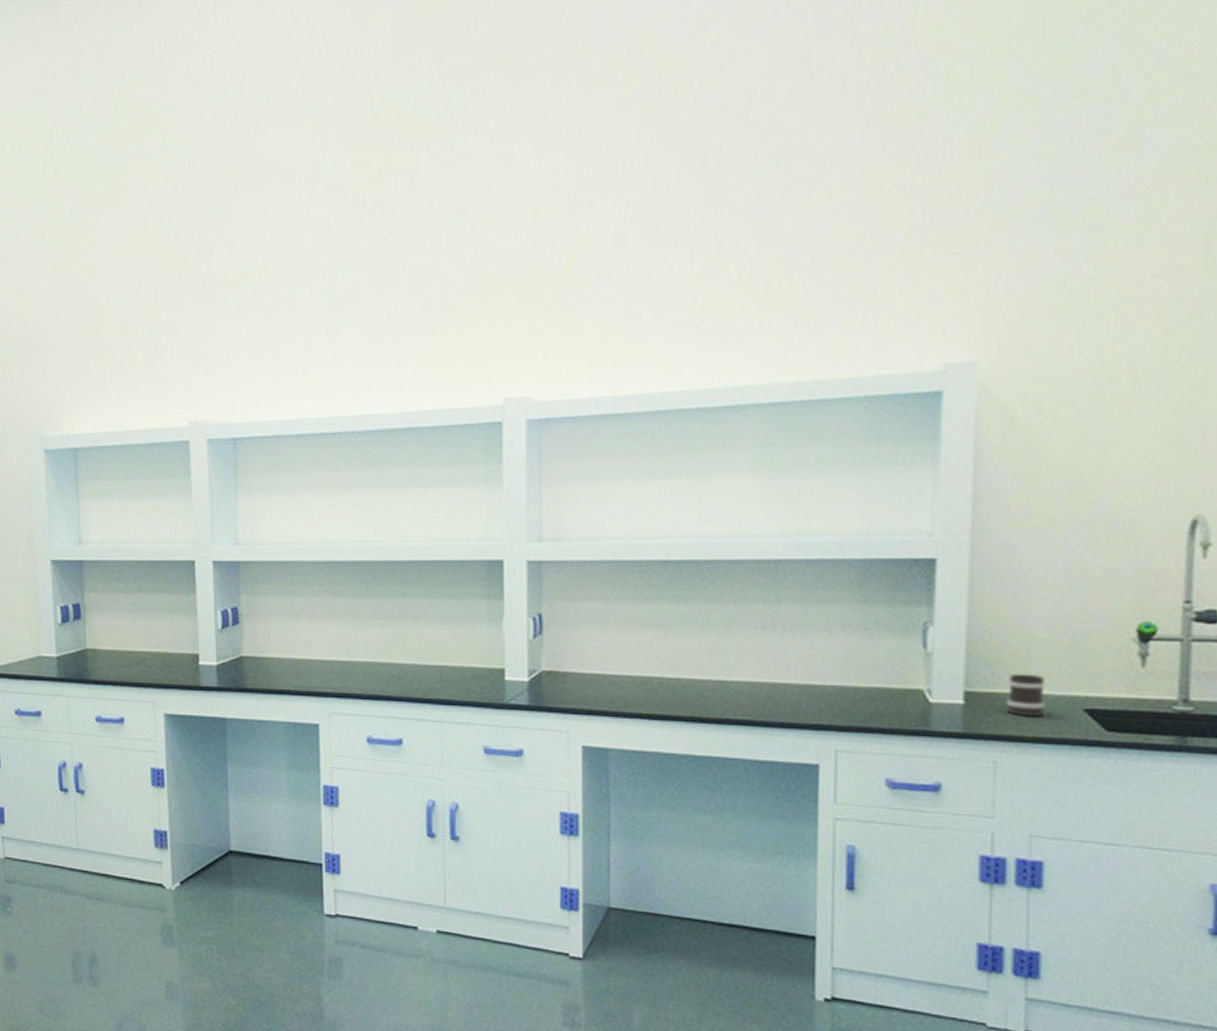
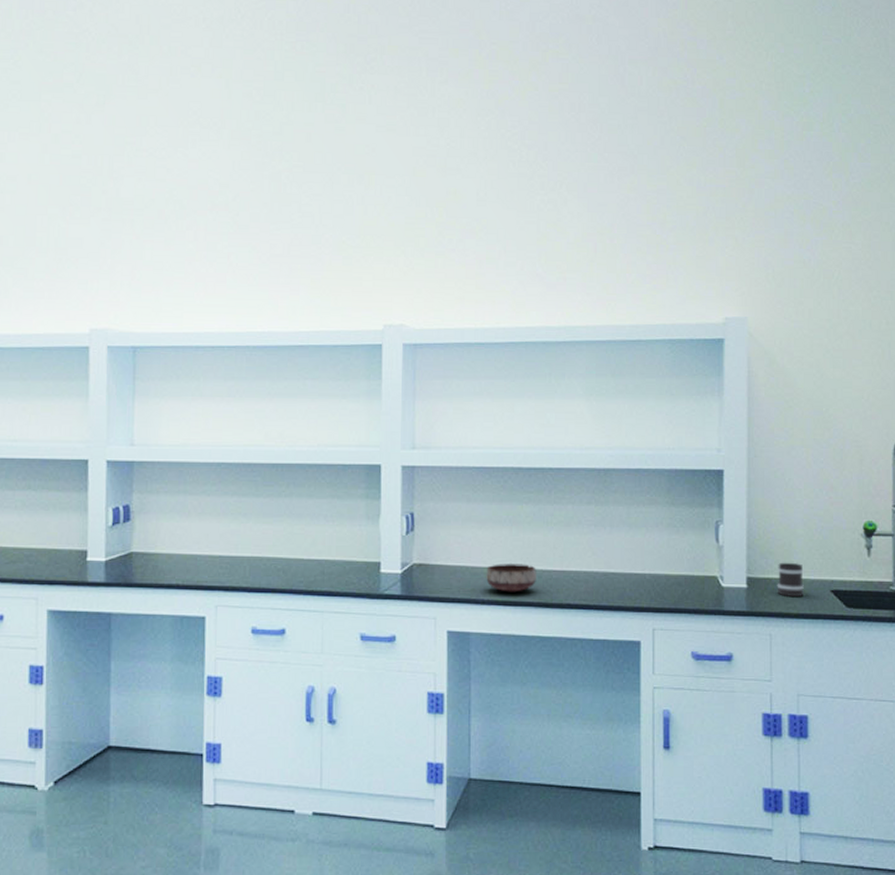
bowl: none [627,672,688,705] -> present [486,564,536,592]

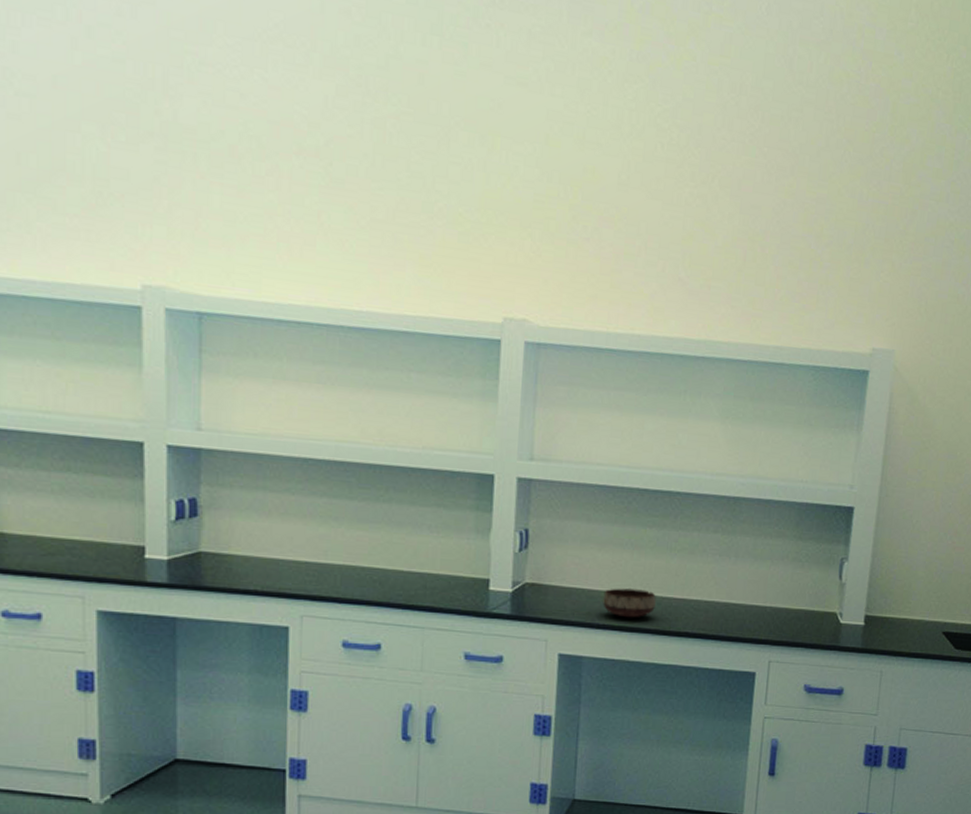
mug: present [777,562,805,596] -> none [892,602,920,636]

